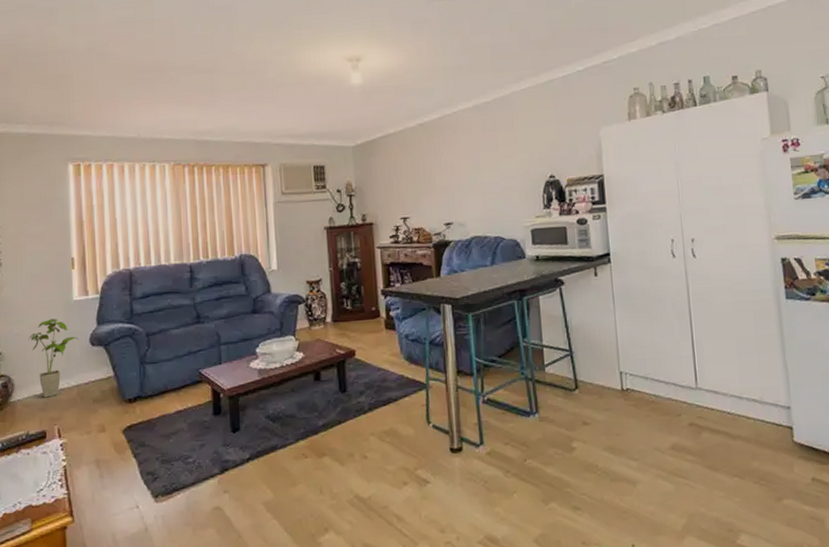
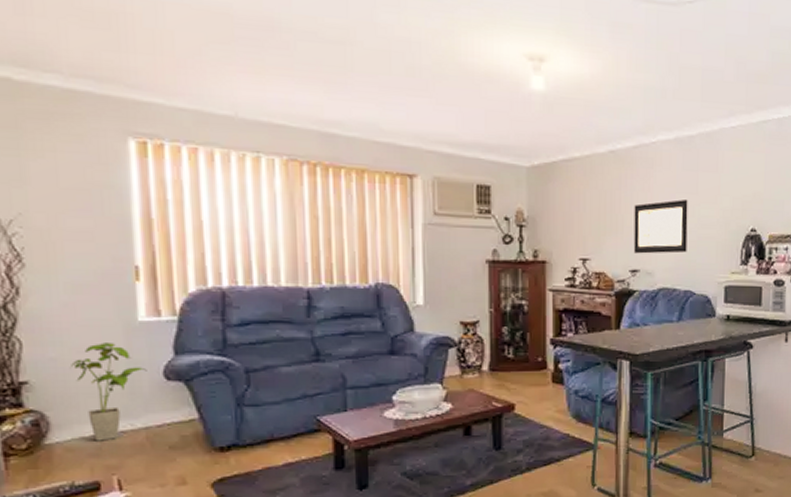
wall art: none [443,157,493,209] -> present [633,200,688,254]

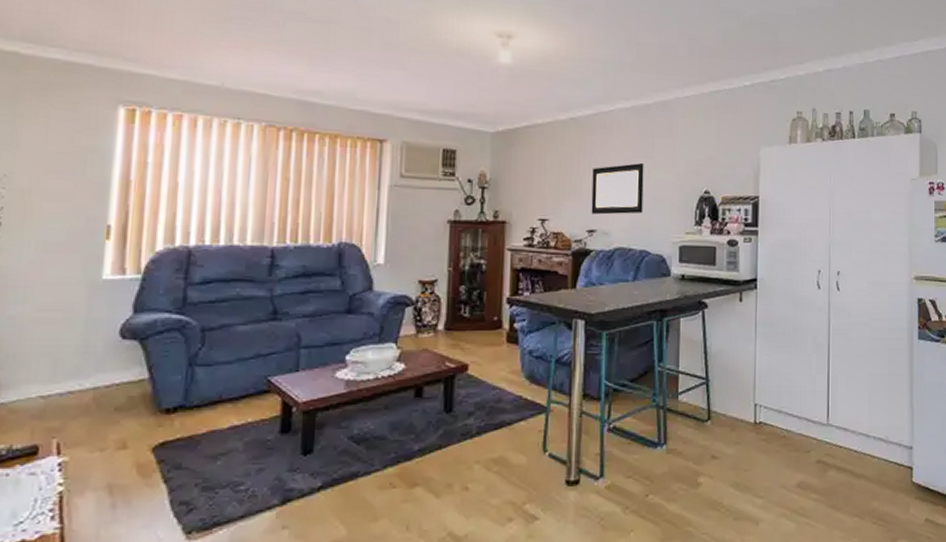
house plant: present [71,343,147,441] -> none [29,301,104,402]

